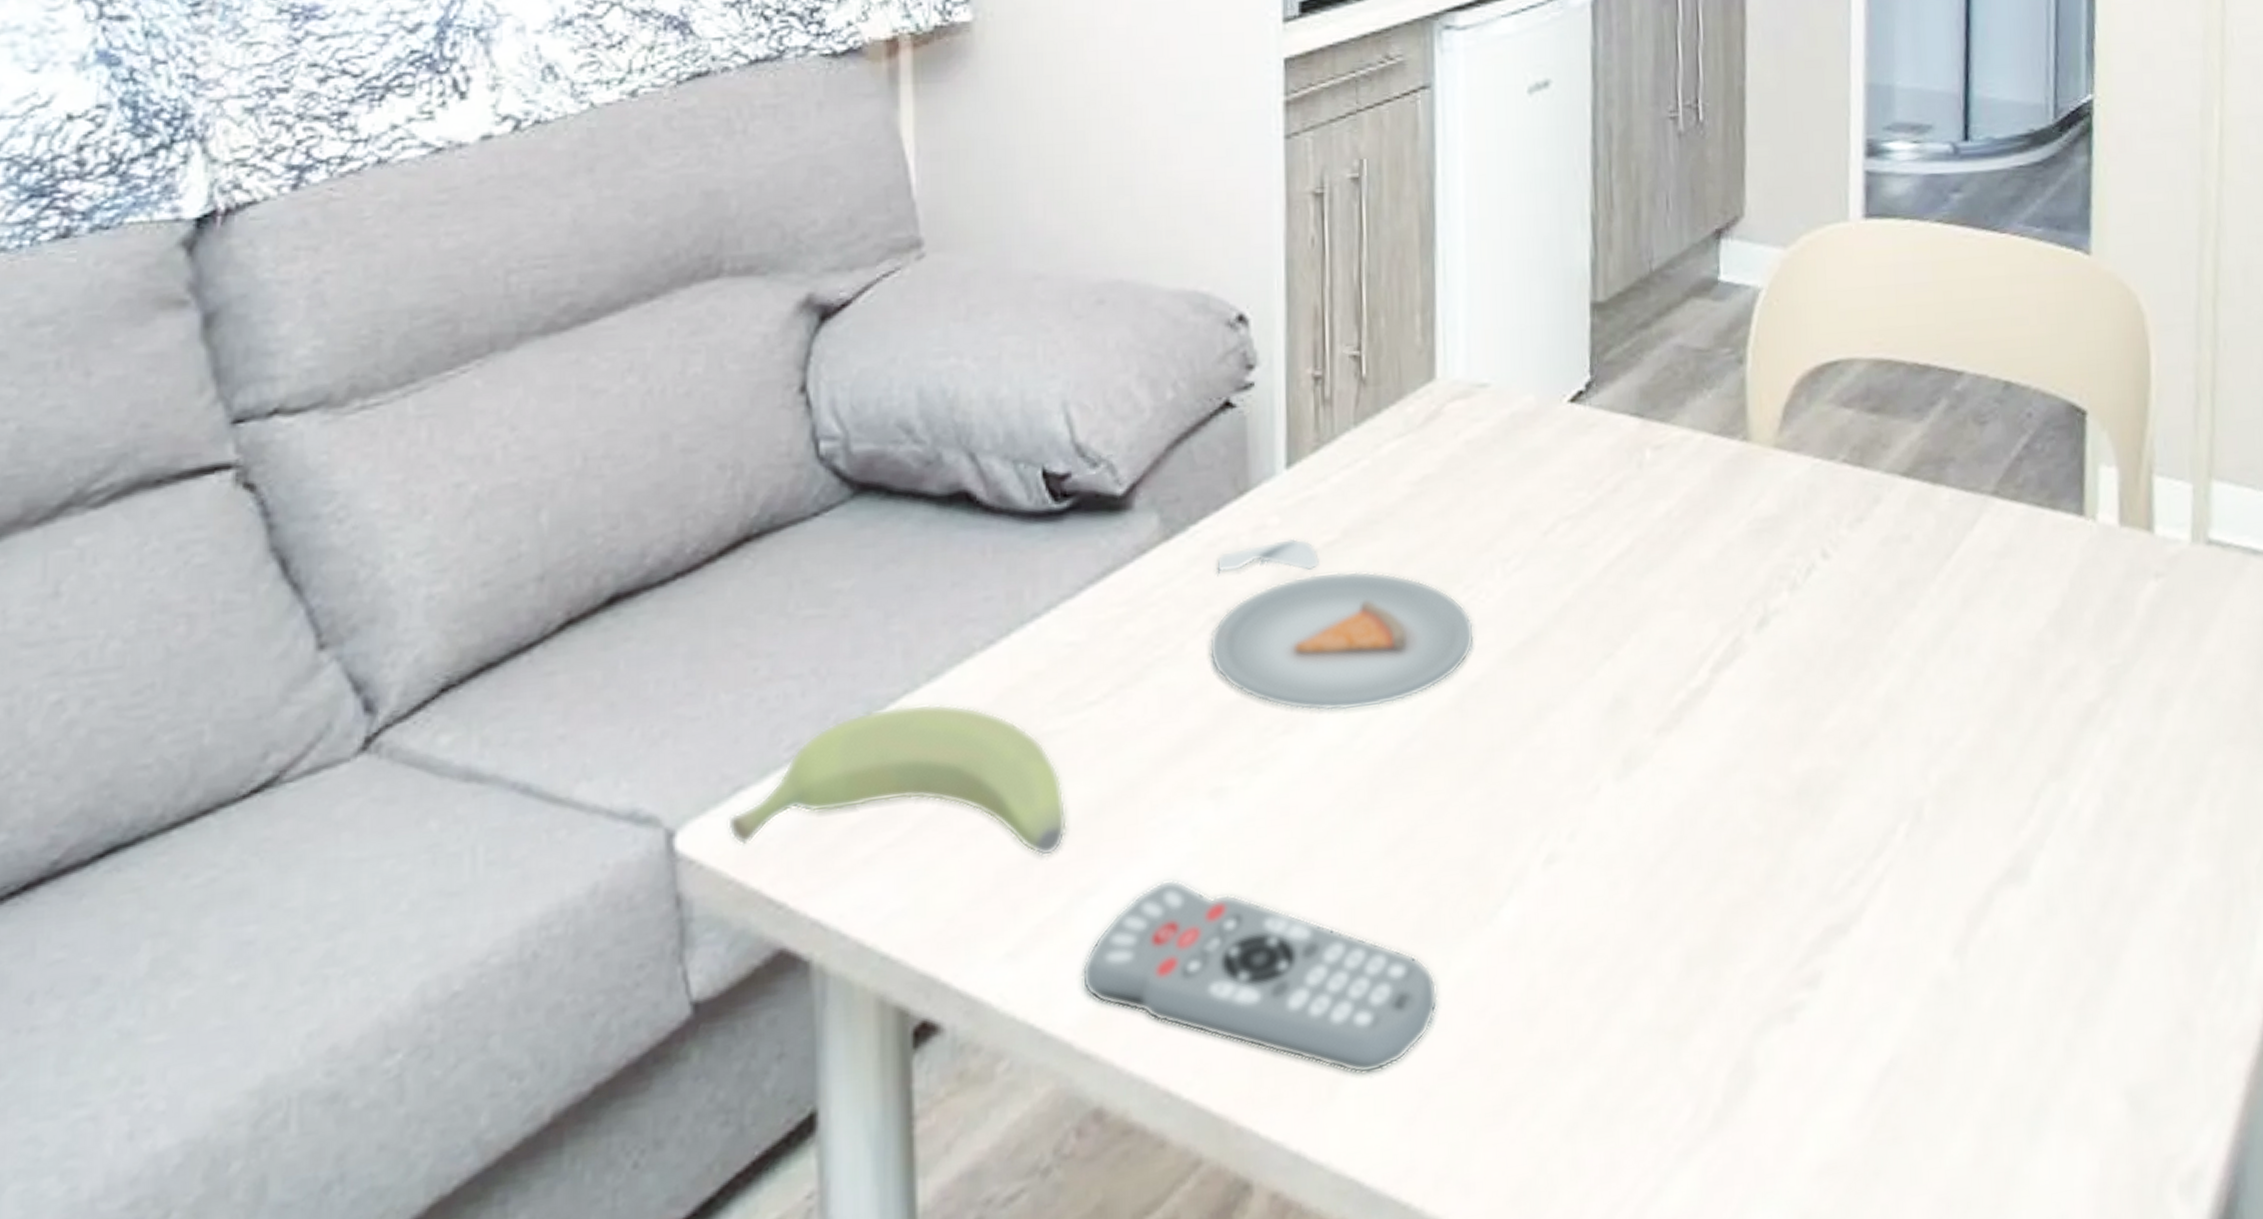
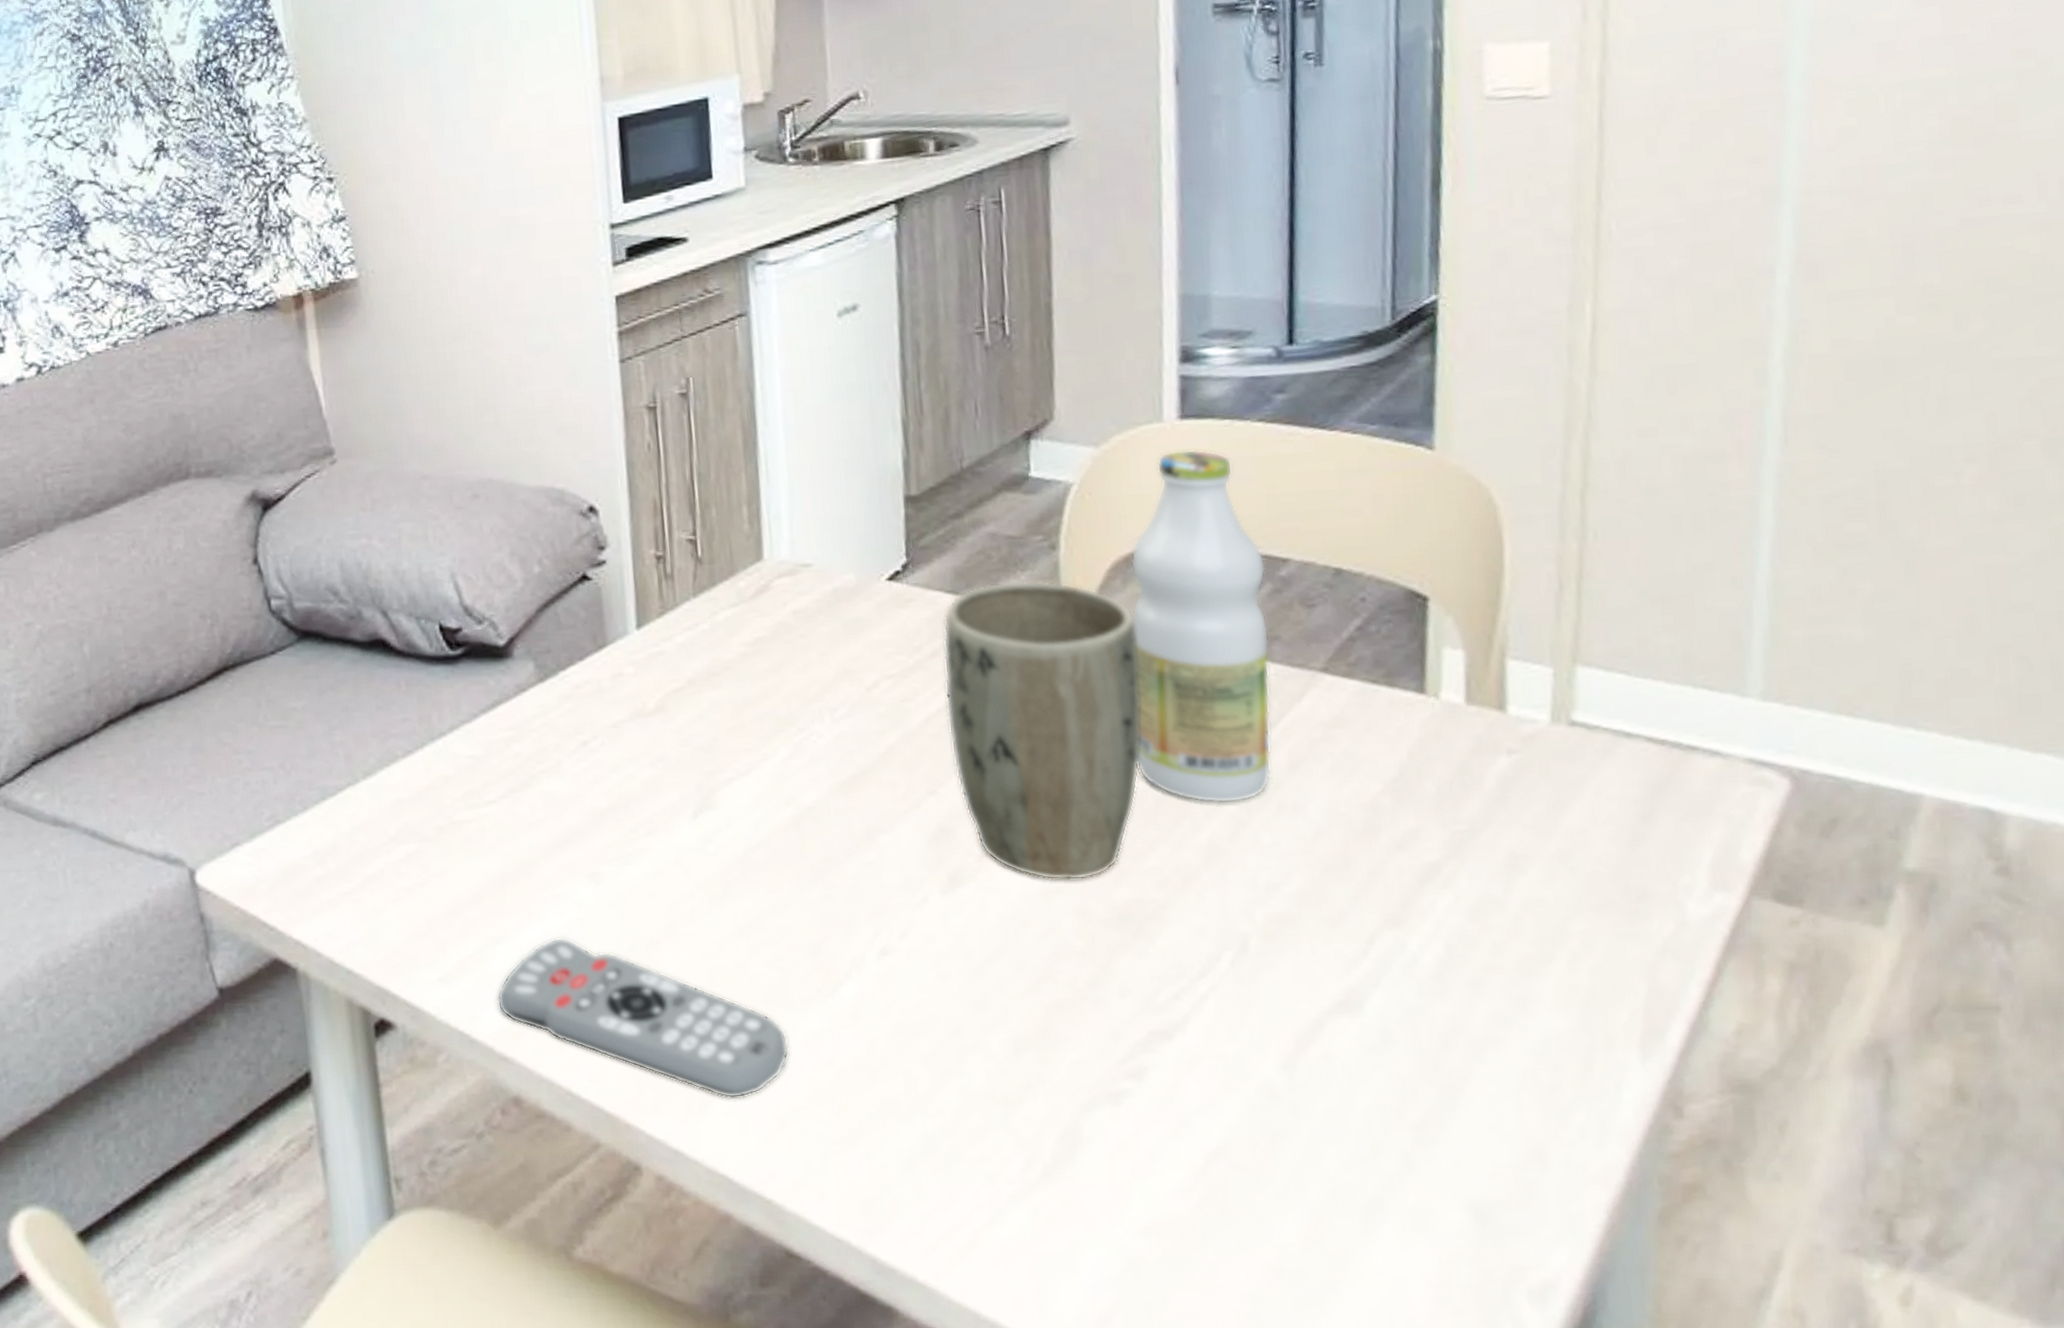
banana: present [727,703,1067,857] -> none [230,794,478,912]
dinner plate: present [1209,537,1475,712] -> none [581,684,808,822]
plant pot: none [1625,399,1823,754] -> present [943,580,1141,881]
bottle: none [1816,251,1946,650] -> present [1131,449,1272,804]

